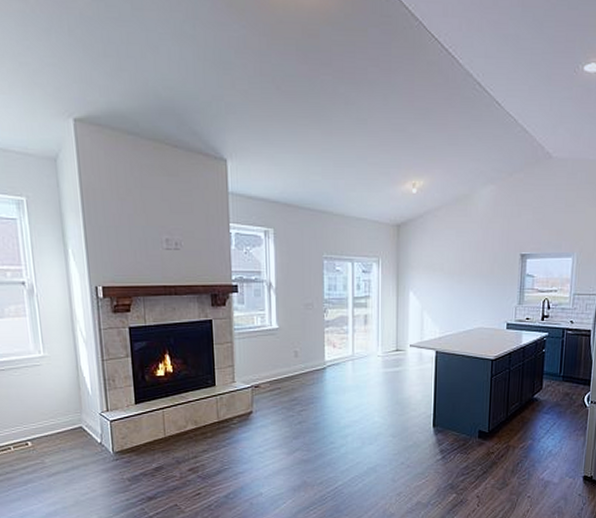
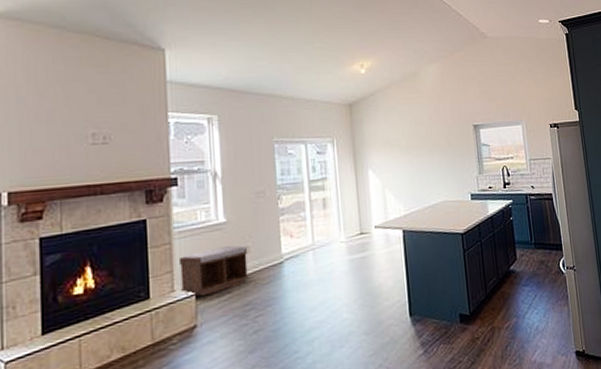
bench: none [238,350,297,389] -> present [178,245,250,297]

